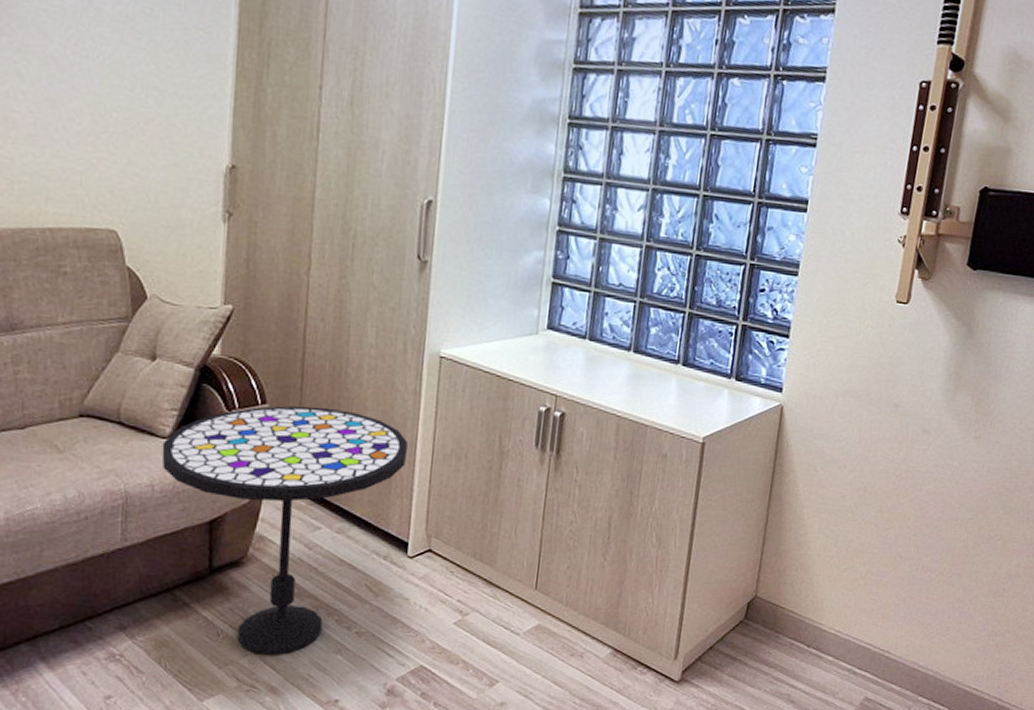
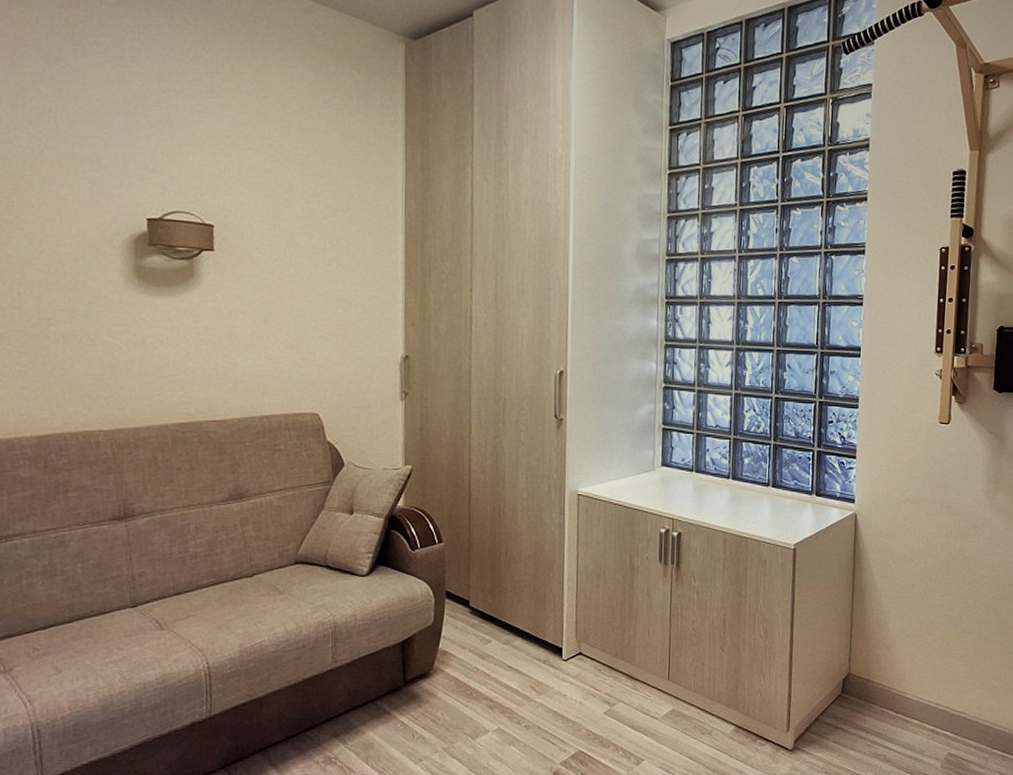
side table: present [162,406,408,656] -> none [361,542,557,751]

